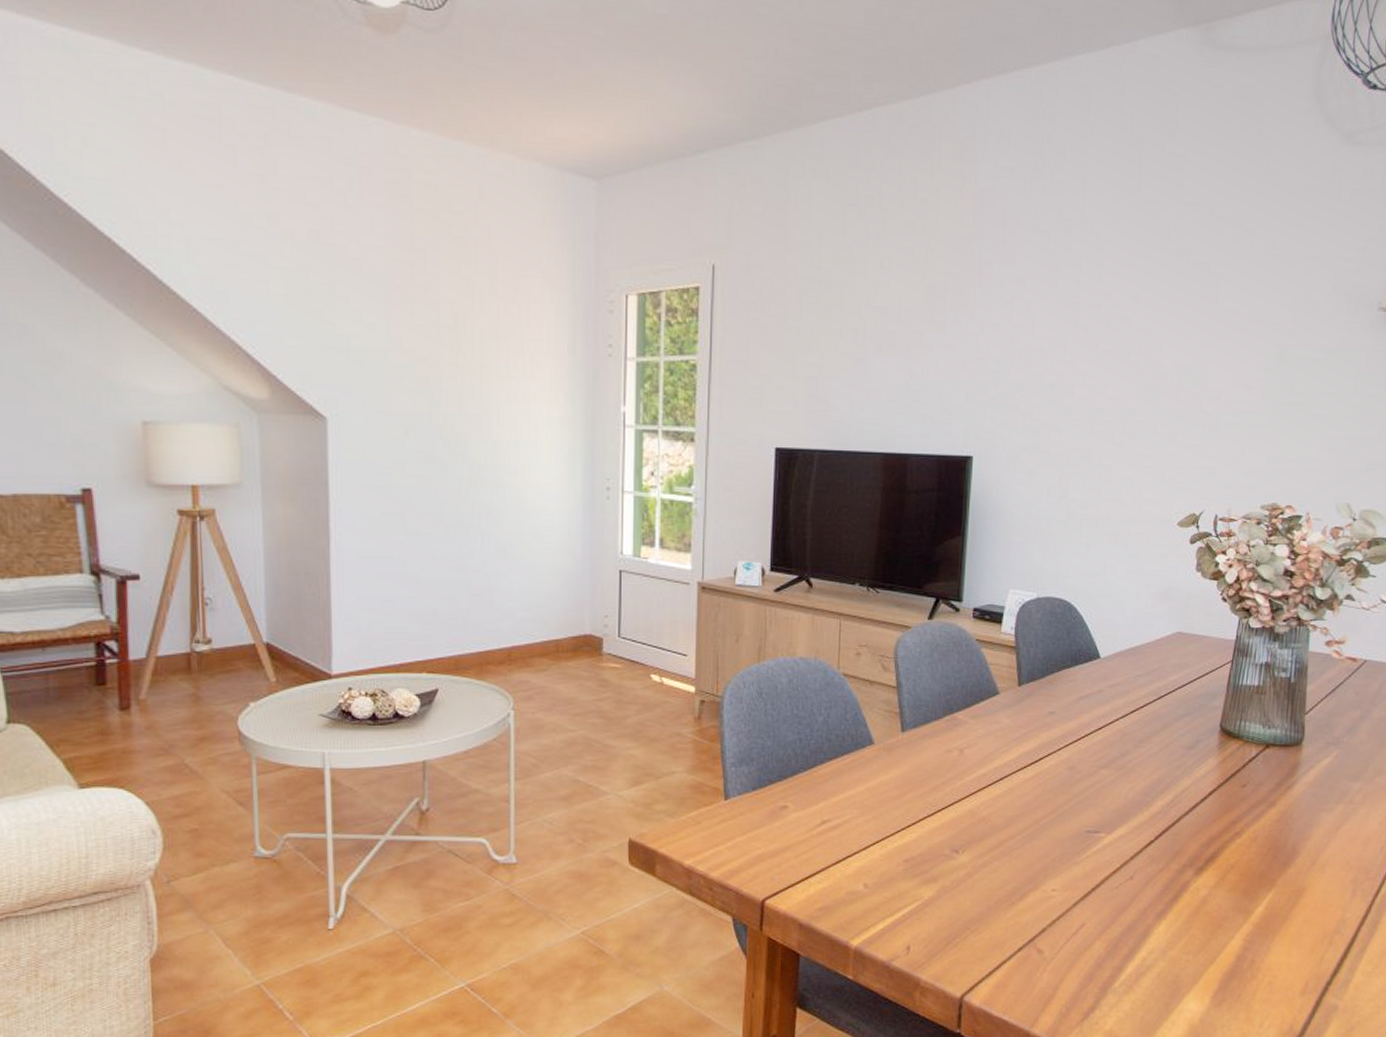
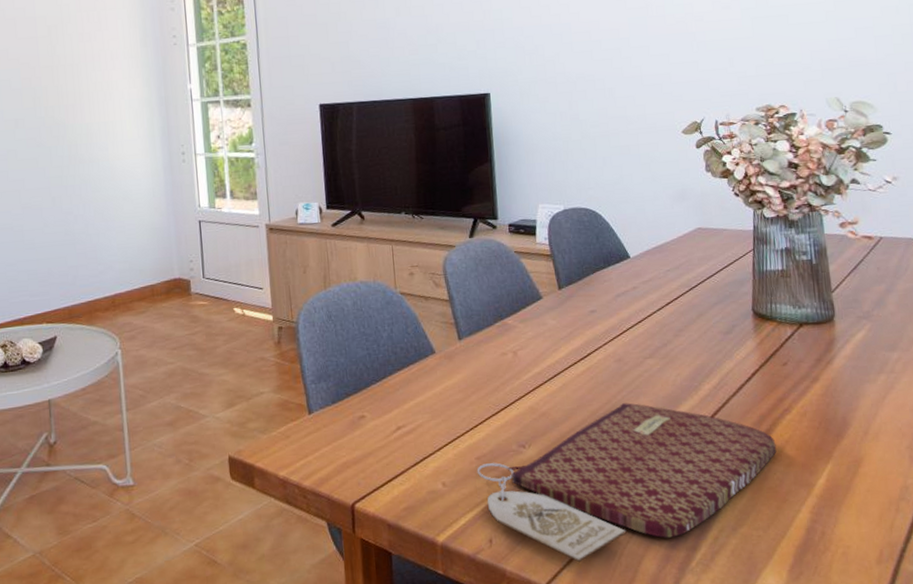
placemat: none [903,814,1221,976] -> present [476,403,777,563]

